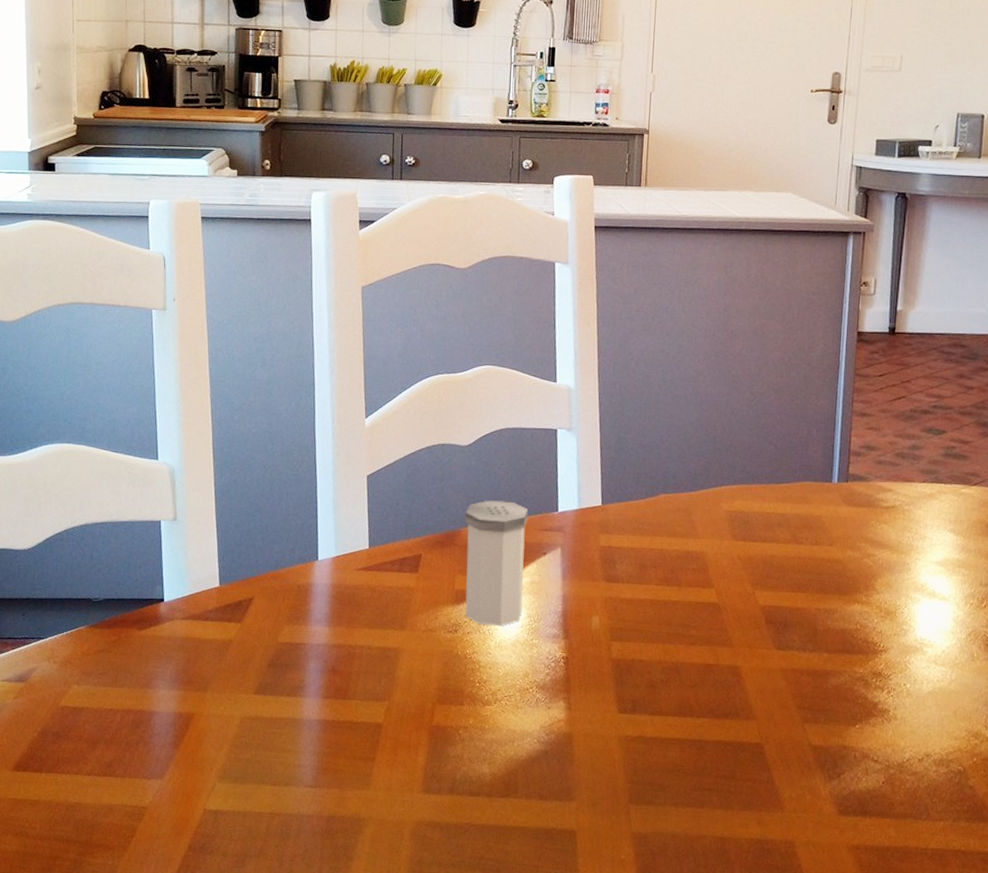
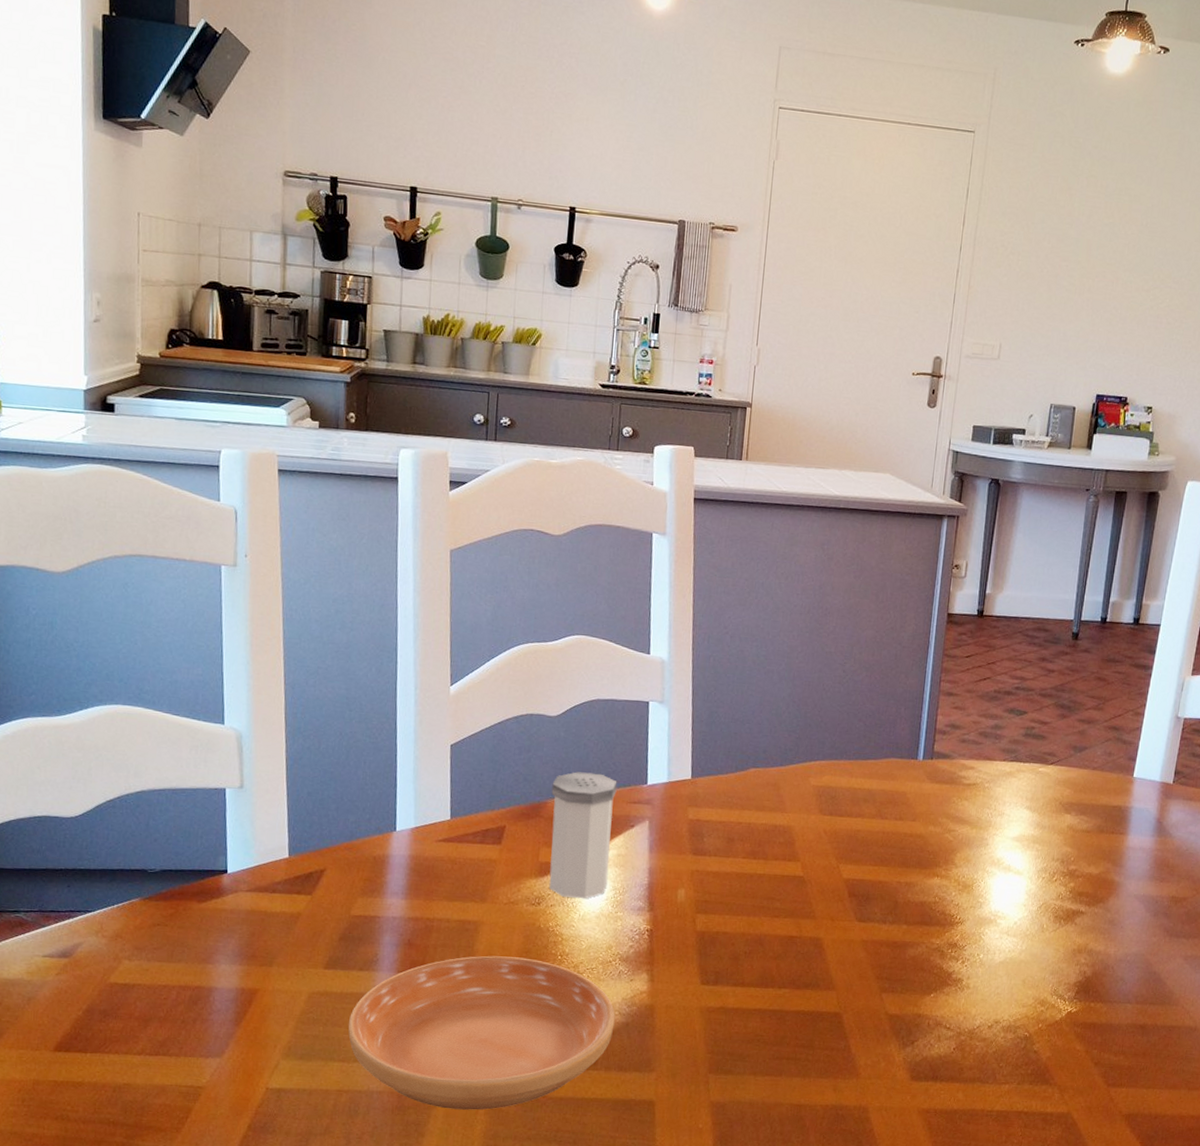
saucer: none [279,682,534,836] -> present [348,955,615,1110]

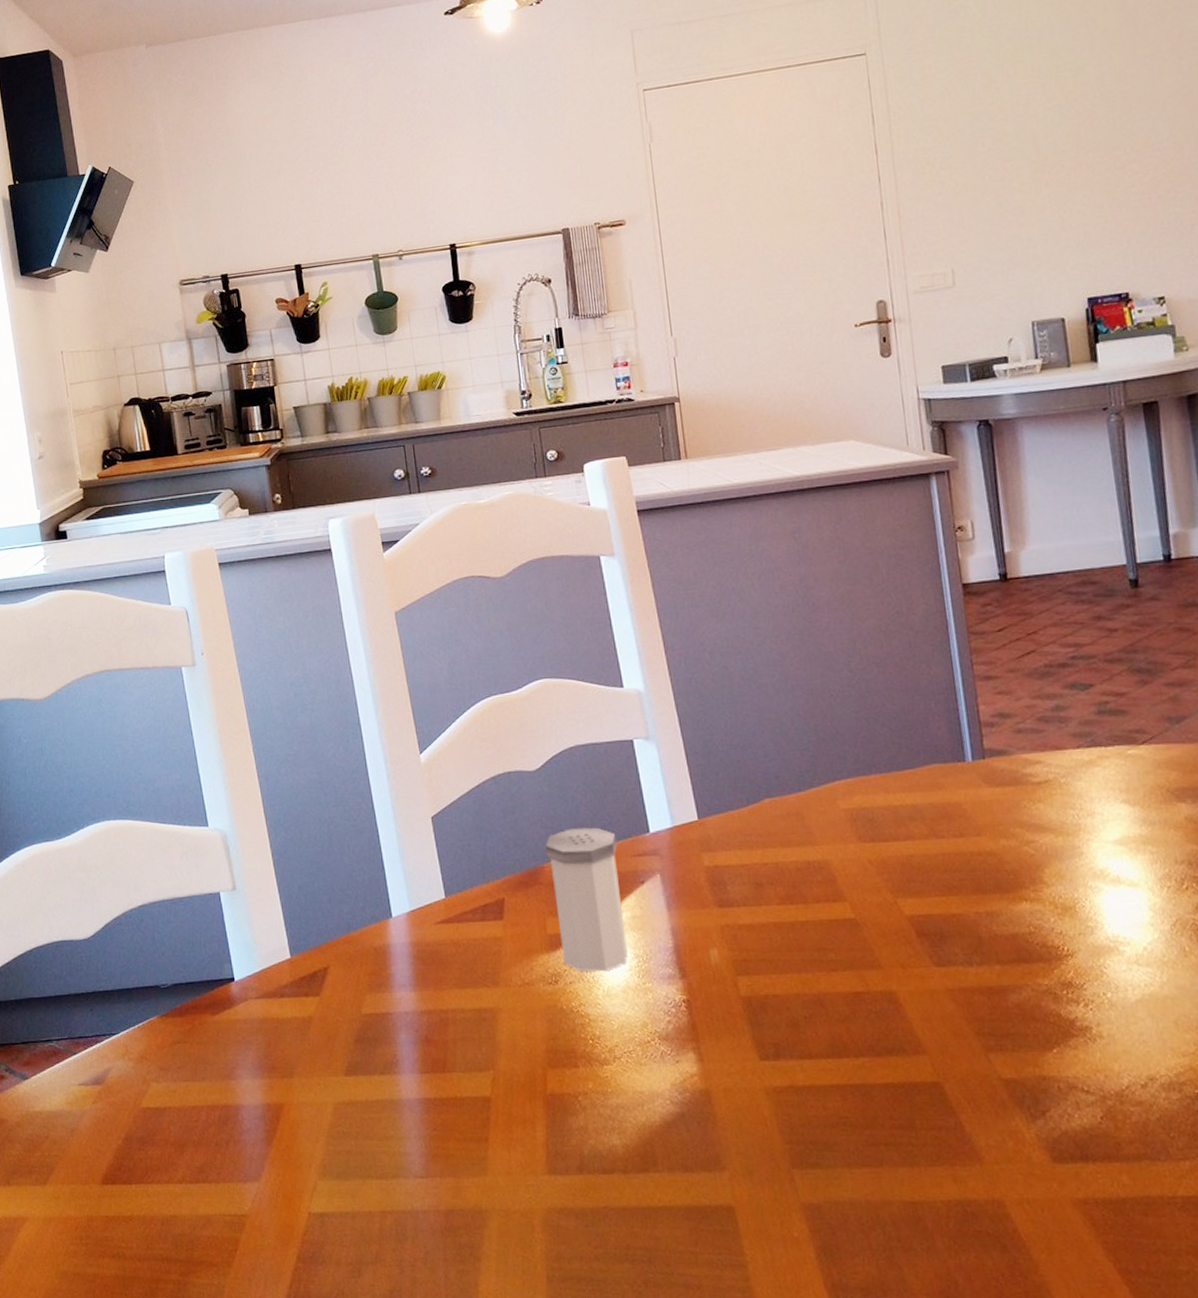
saucer: present [348,955,615,1110] -> none [379,1045,669,1228]

